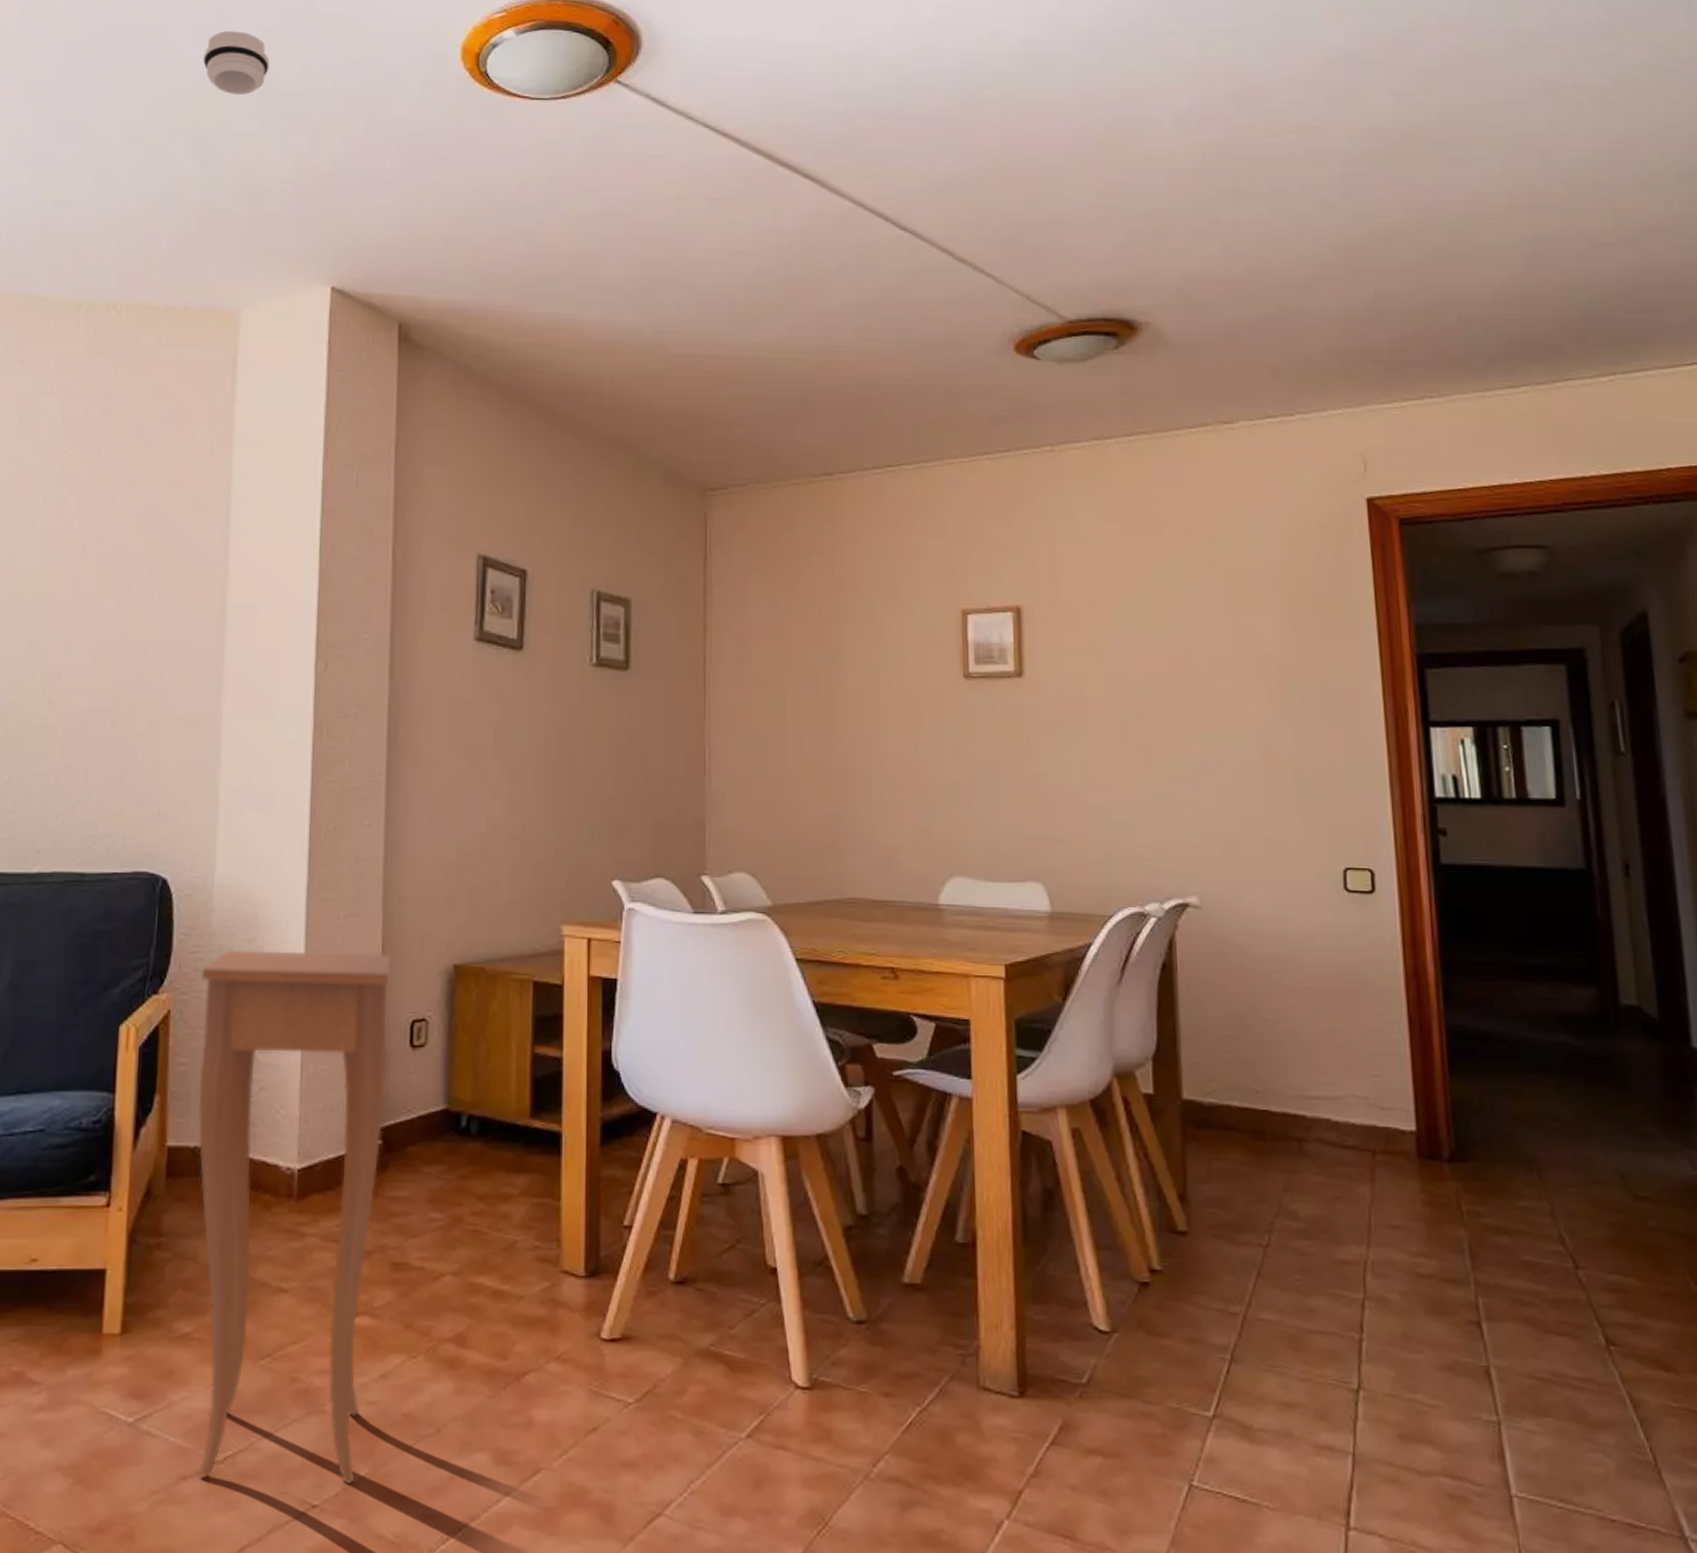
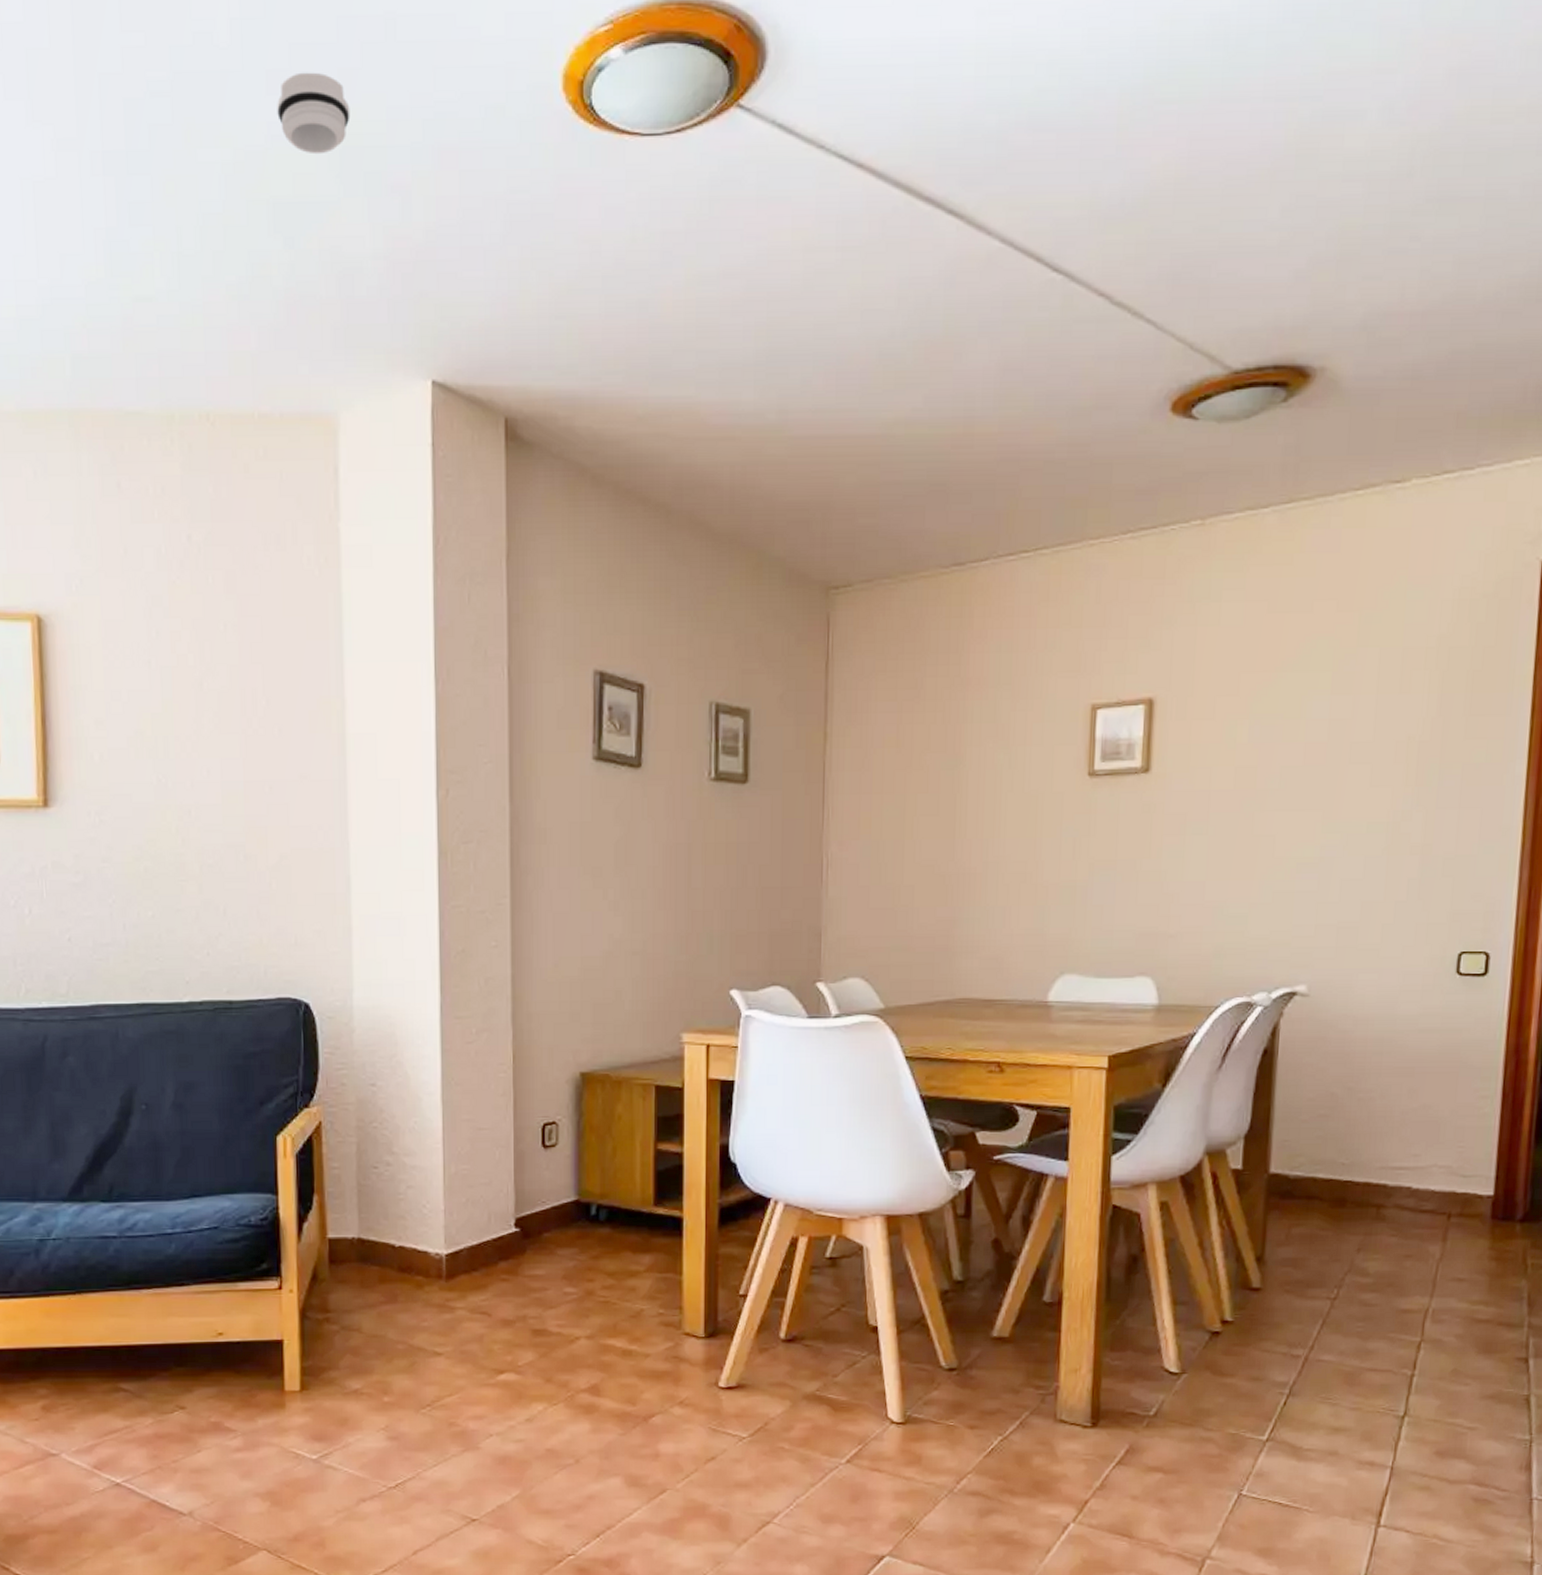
side table: present [197,950,392,1485] -> none [347,1064,522,1504]

